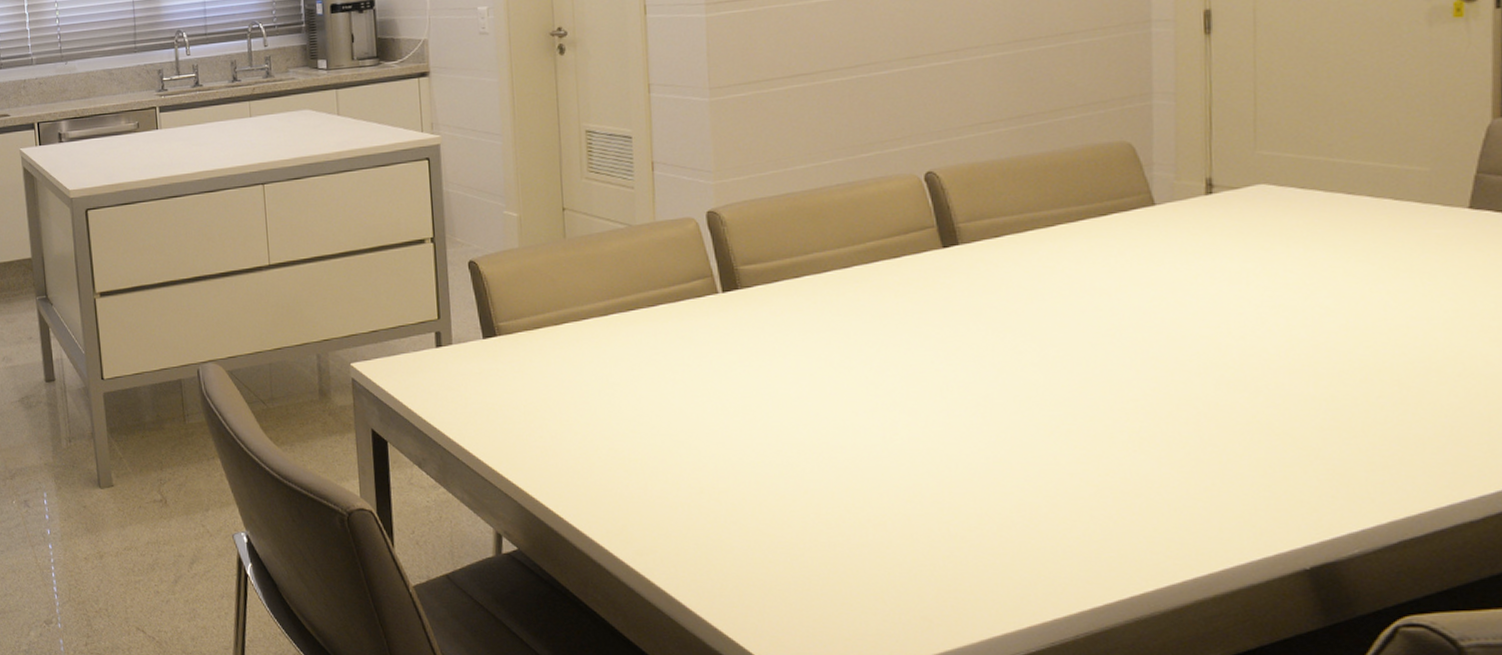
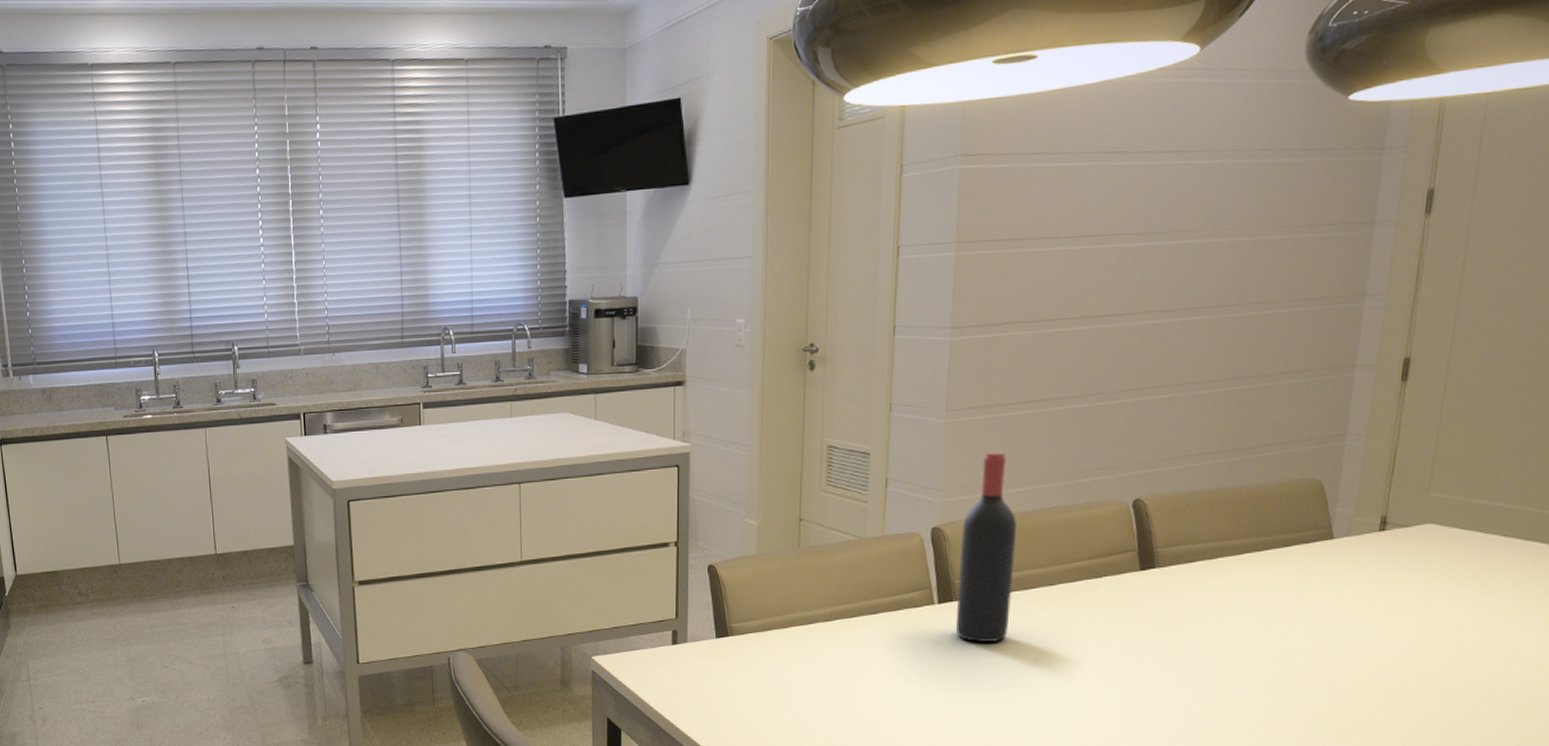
wine bottle: none [740,128,803,332] -> present [955,451,1016,642]

